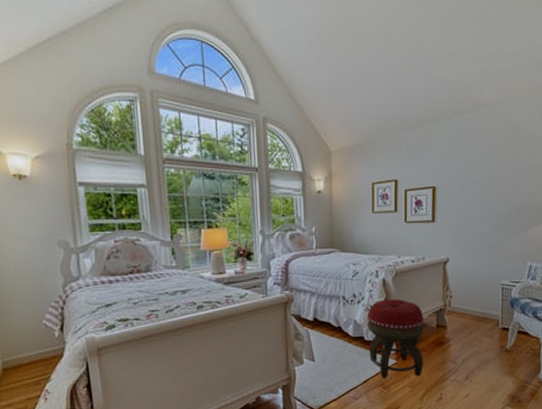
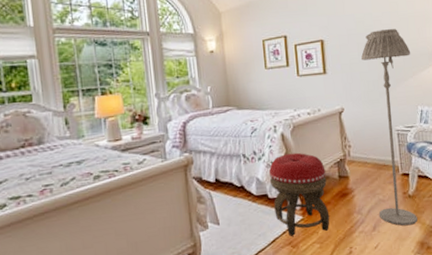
floor lamp: none [473,178,527,379] -> present [361,28,418,226]

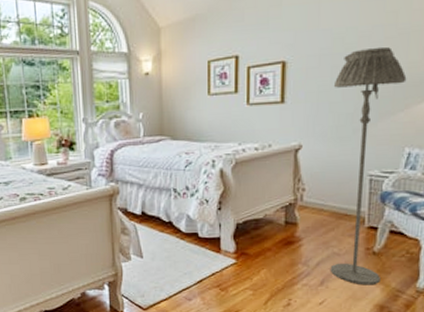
footstool: present [269,152,330,236] -> none [201,191,270,279]

